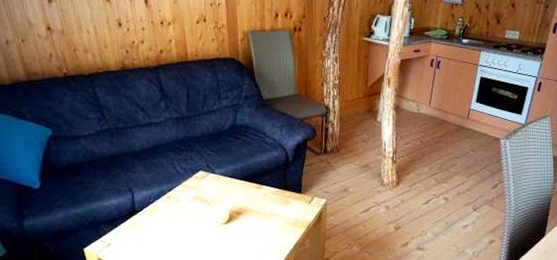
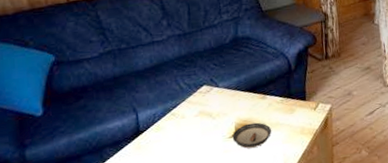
saucer: none [226,211,265,236] -> present [232,122,271,148]

